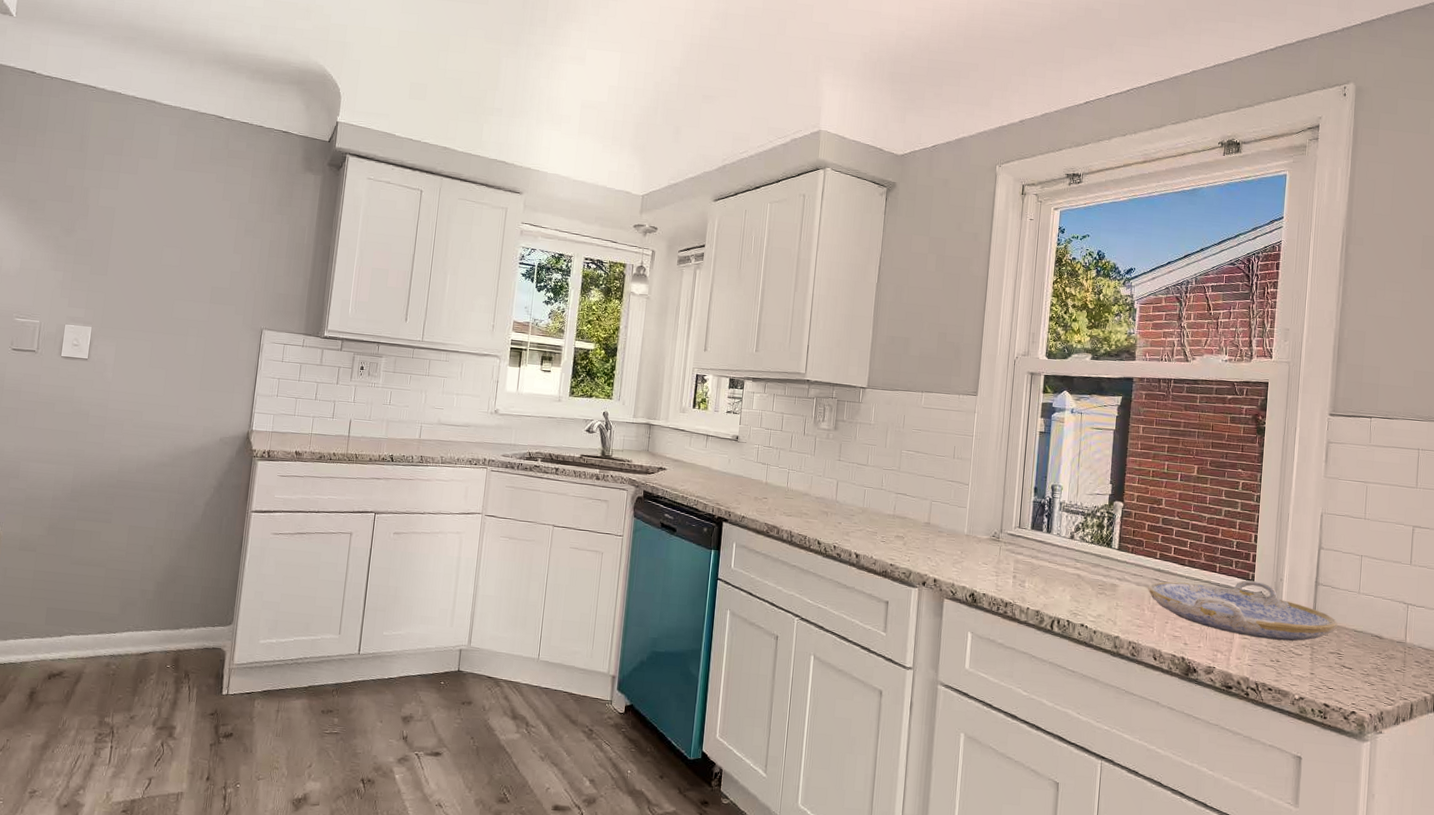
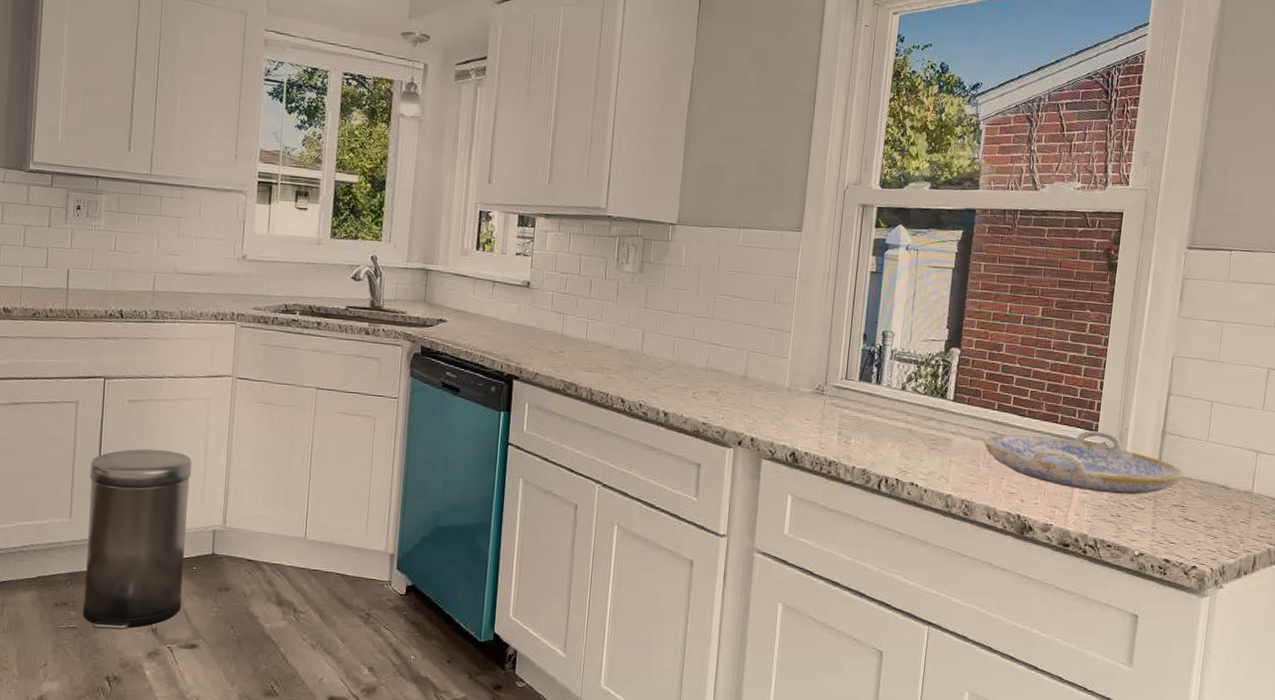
pedal bin: none [344,575,445,737] -> present [82,449,192,630]

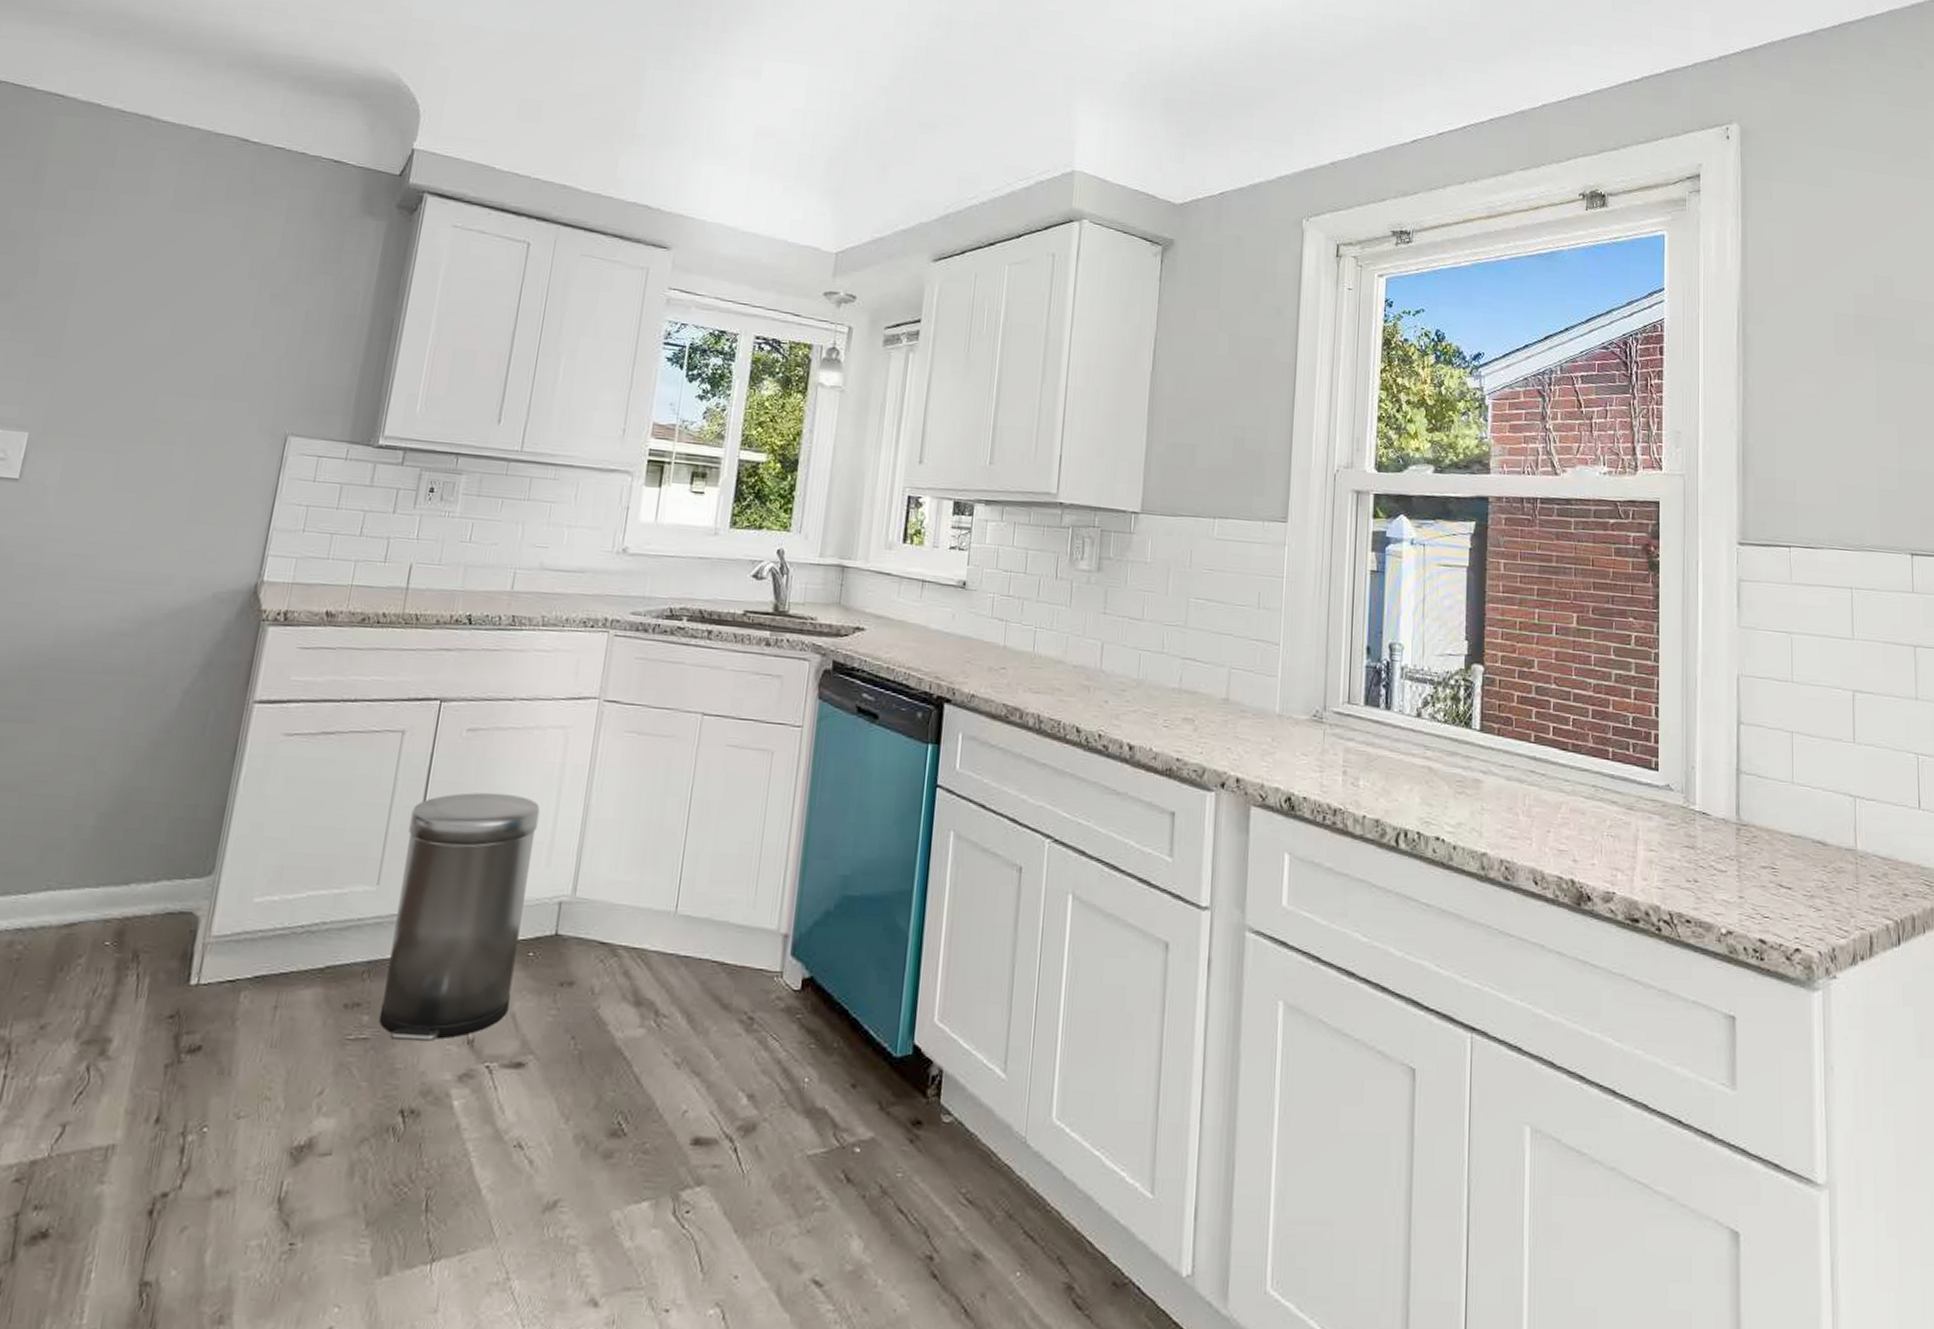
serving tray: present [983,430,1183,495] -> none [1520,769,1768,853]

